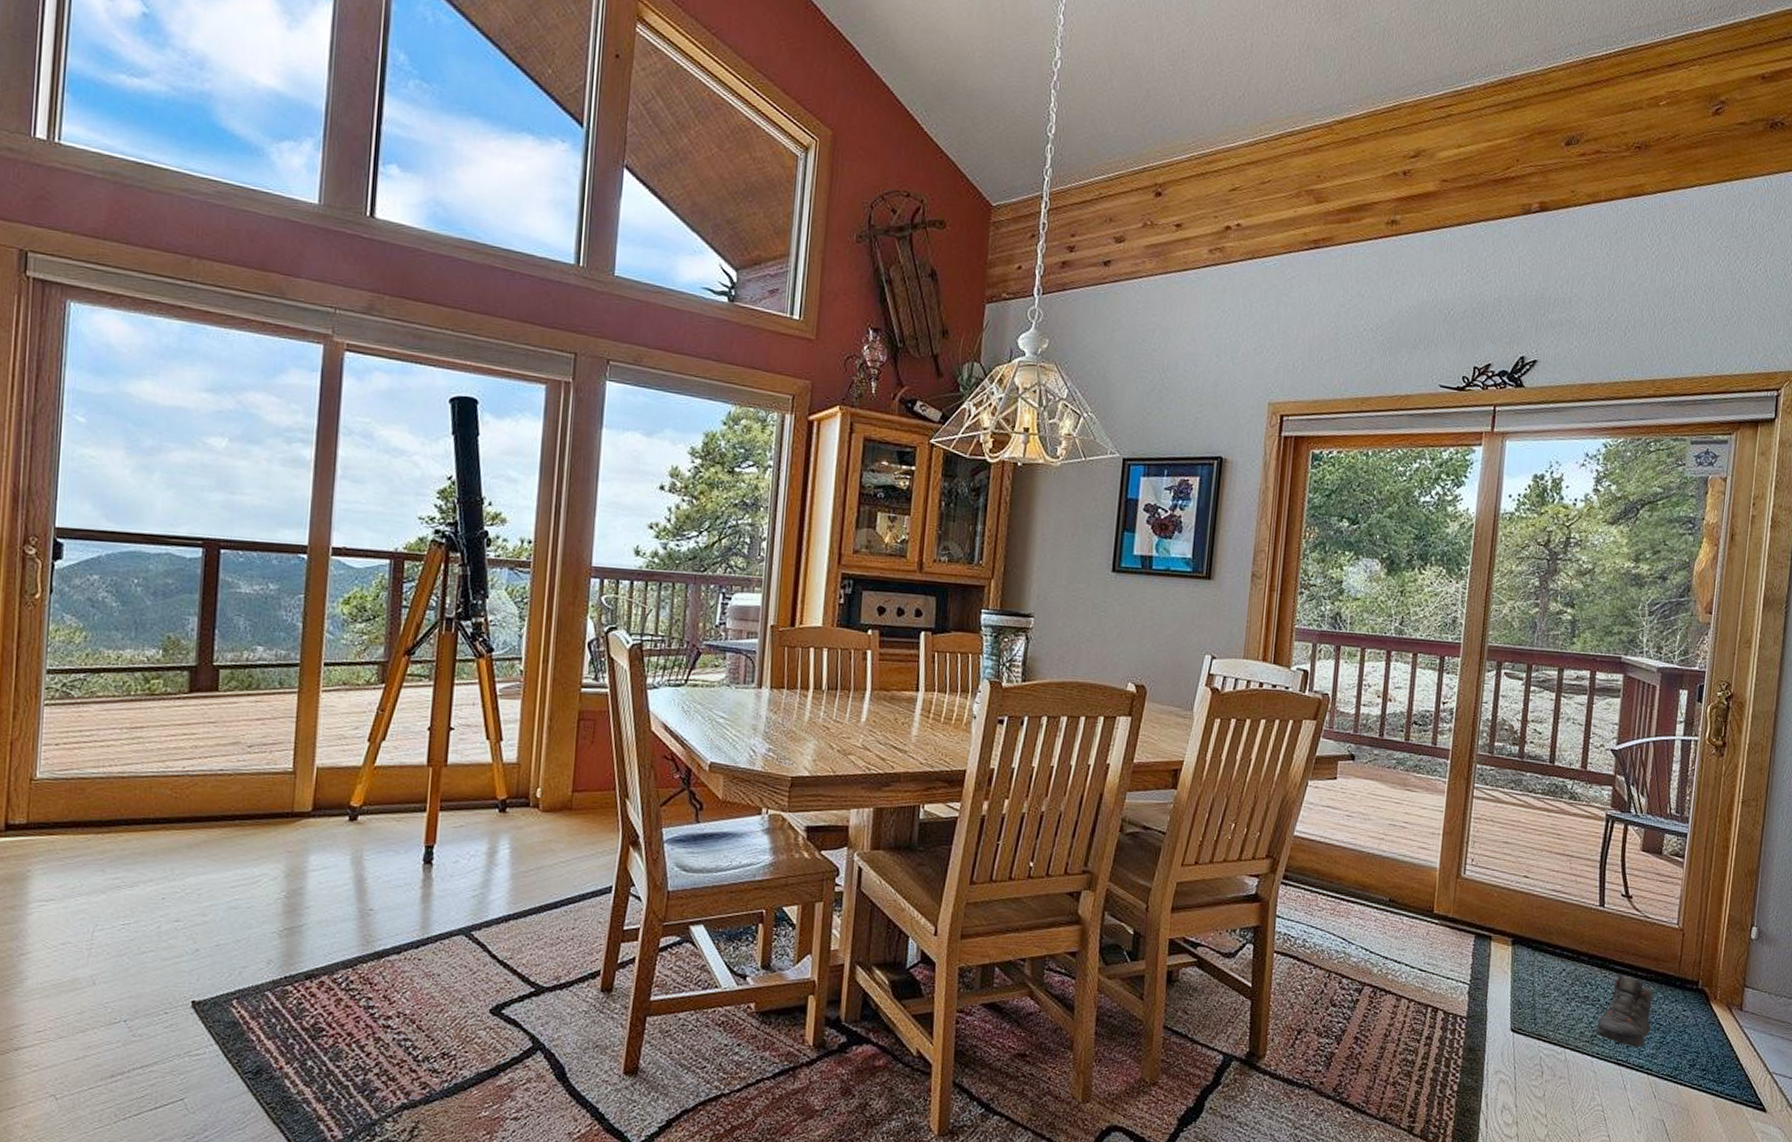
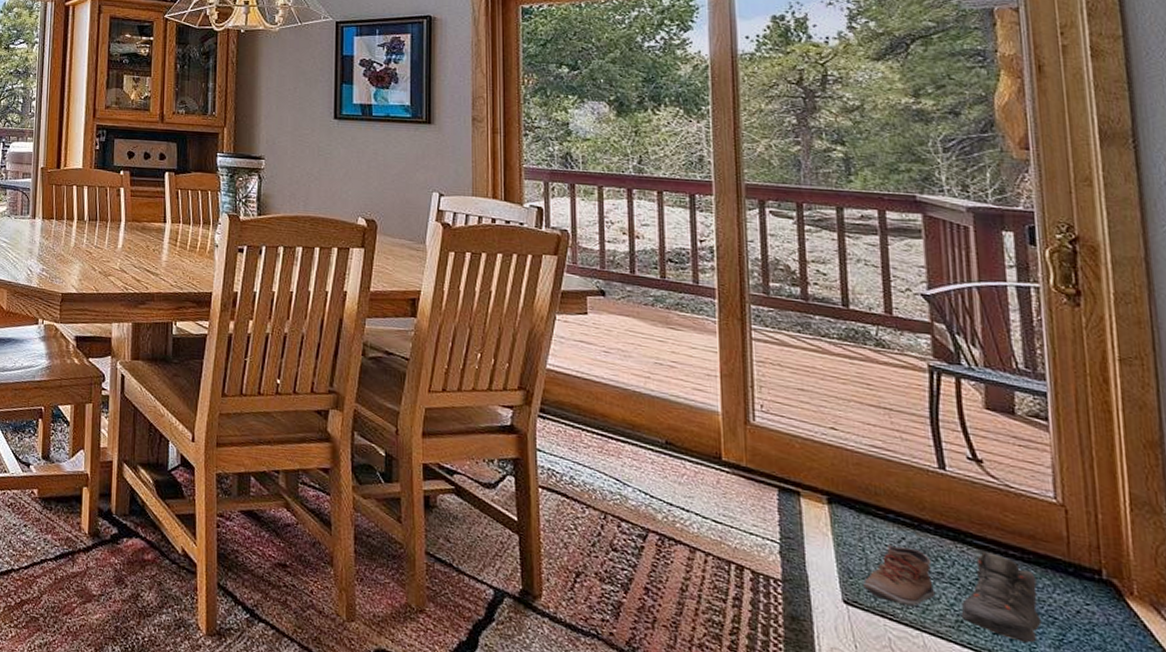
hiking boot: none [1528,977,1582,1028] -> present [863,545,936,607]

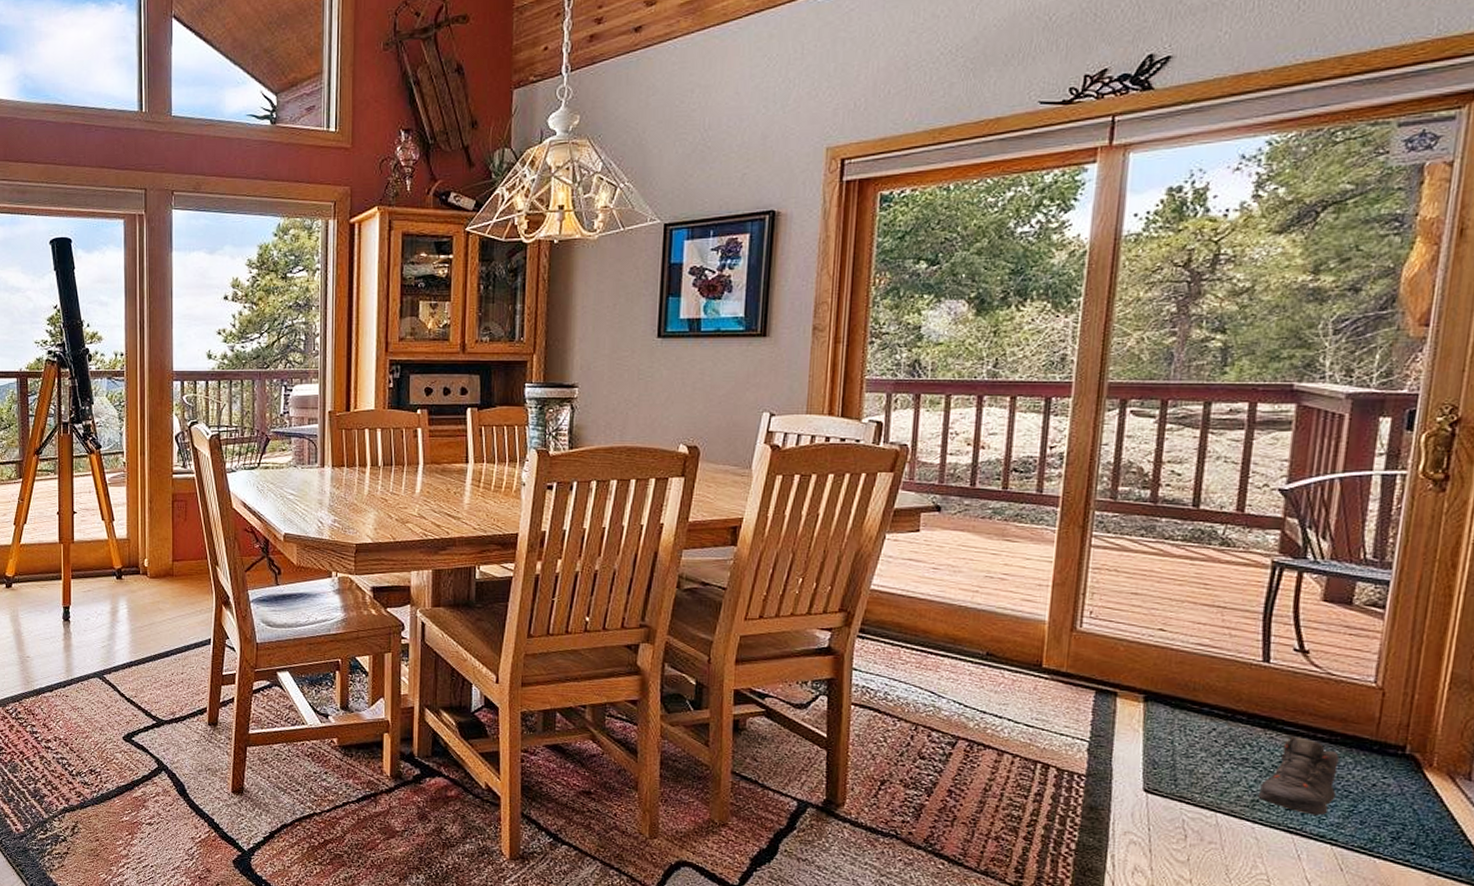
hiking boot: present [863,545,936,607] -> none [1166,736,1239,791]

